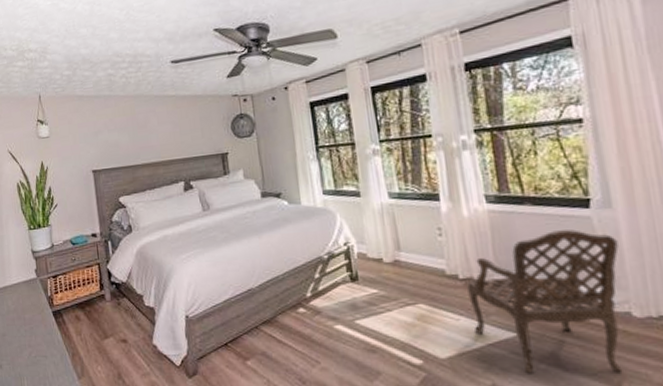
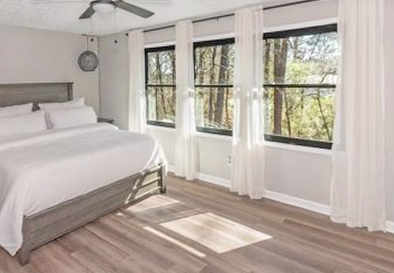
armchair: present [467,229,623,374] -> none [243,164,345,265]

